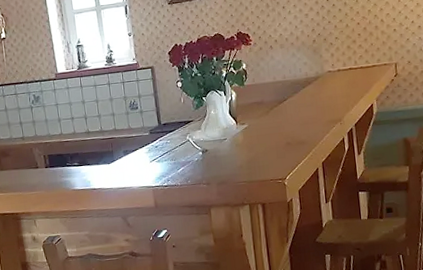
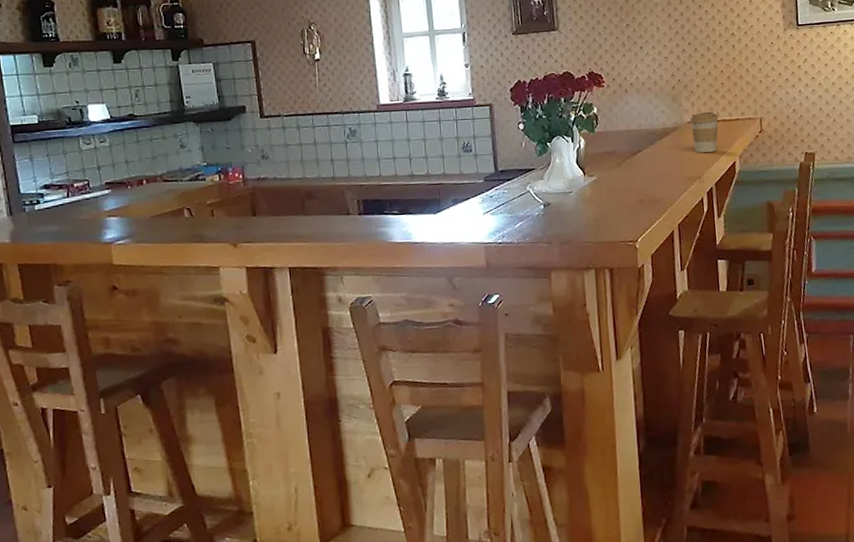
coffee cup: none [329,60,357,98] -> present [689,111,718,153]

